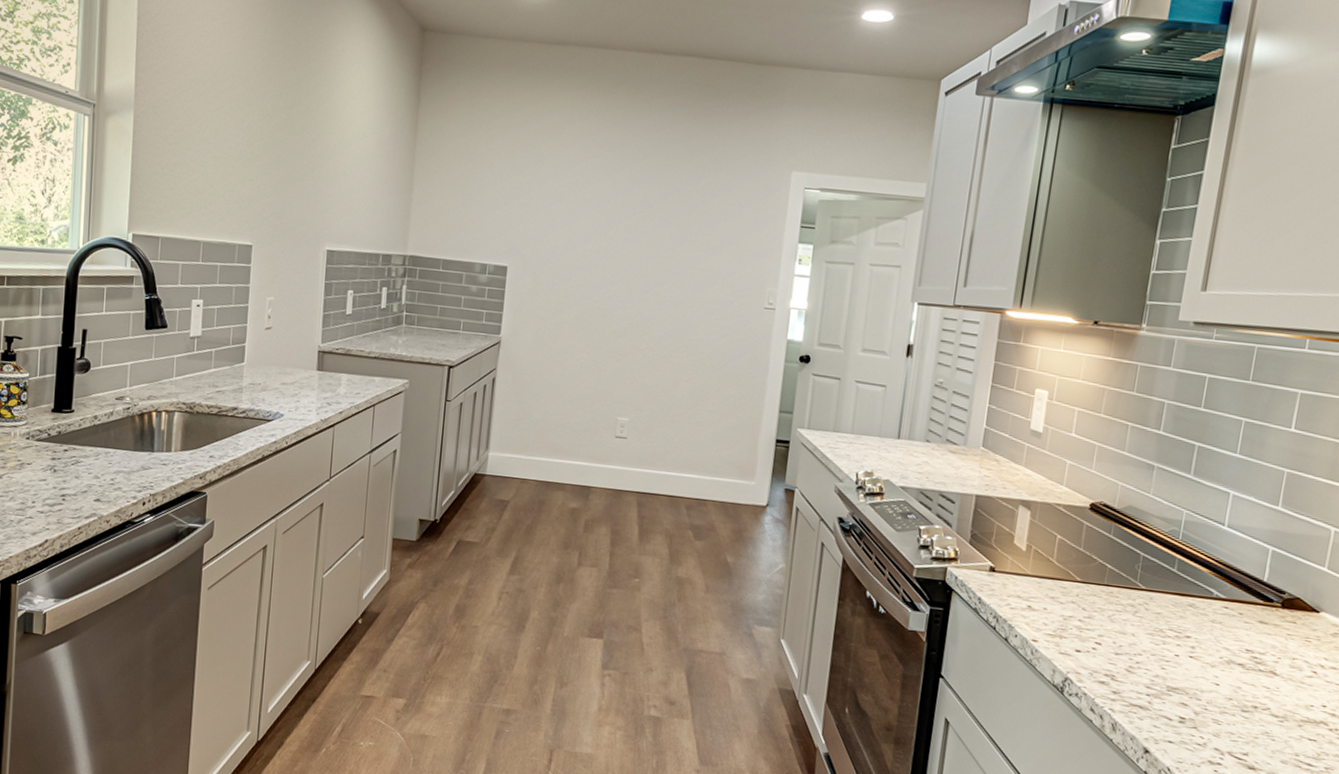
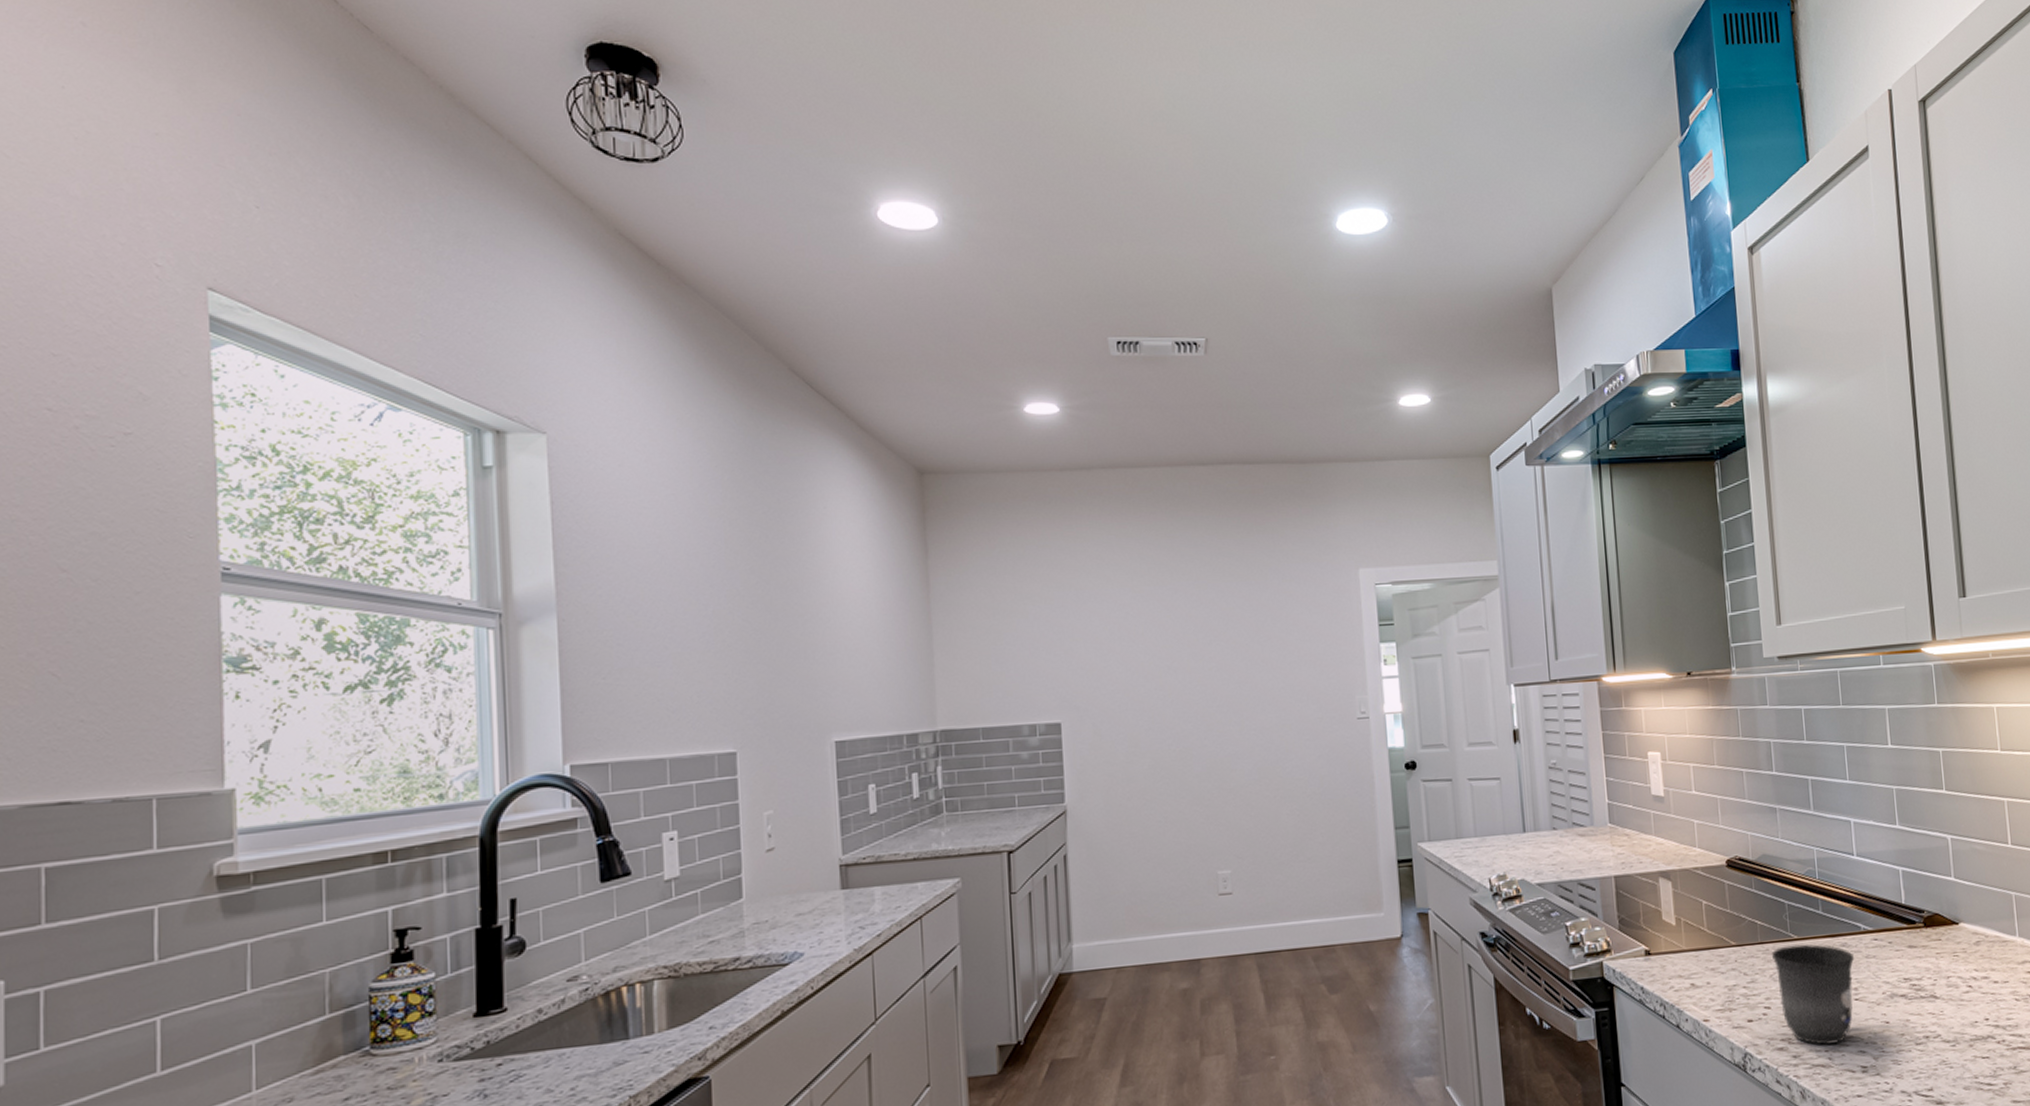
mug: none [1112,593,1200,691] -> present [1771,944,1855,1045]

